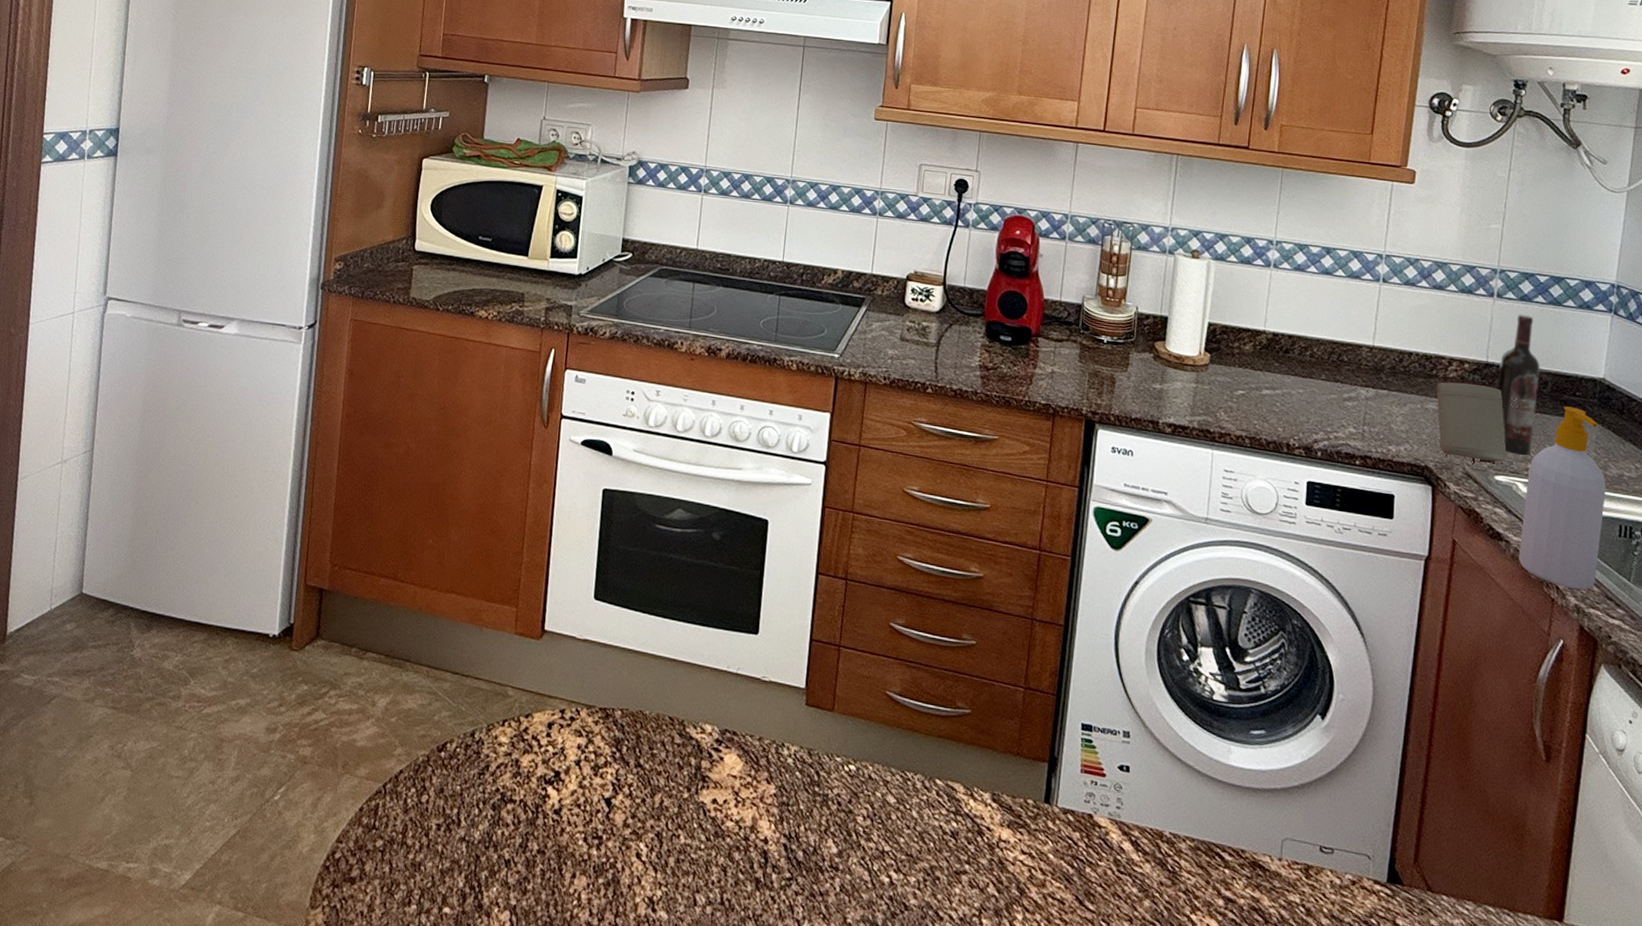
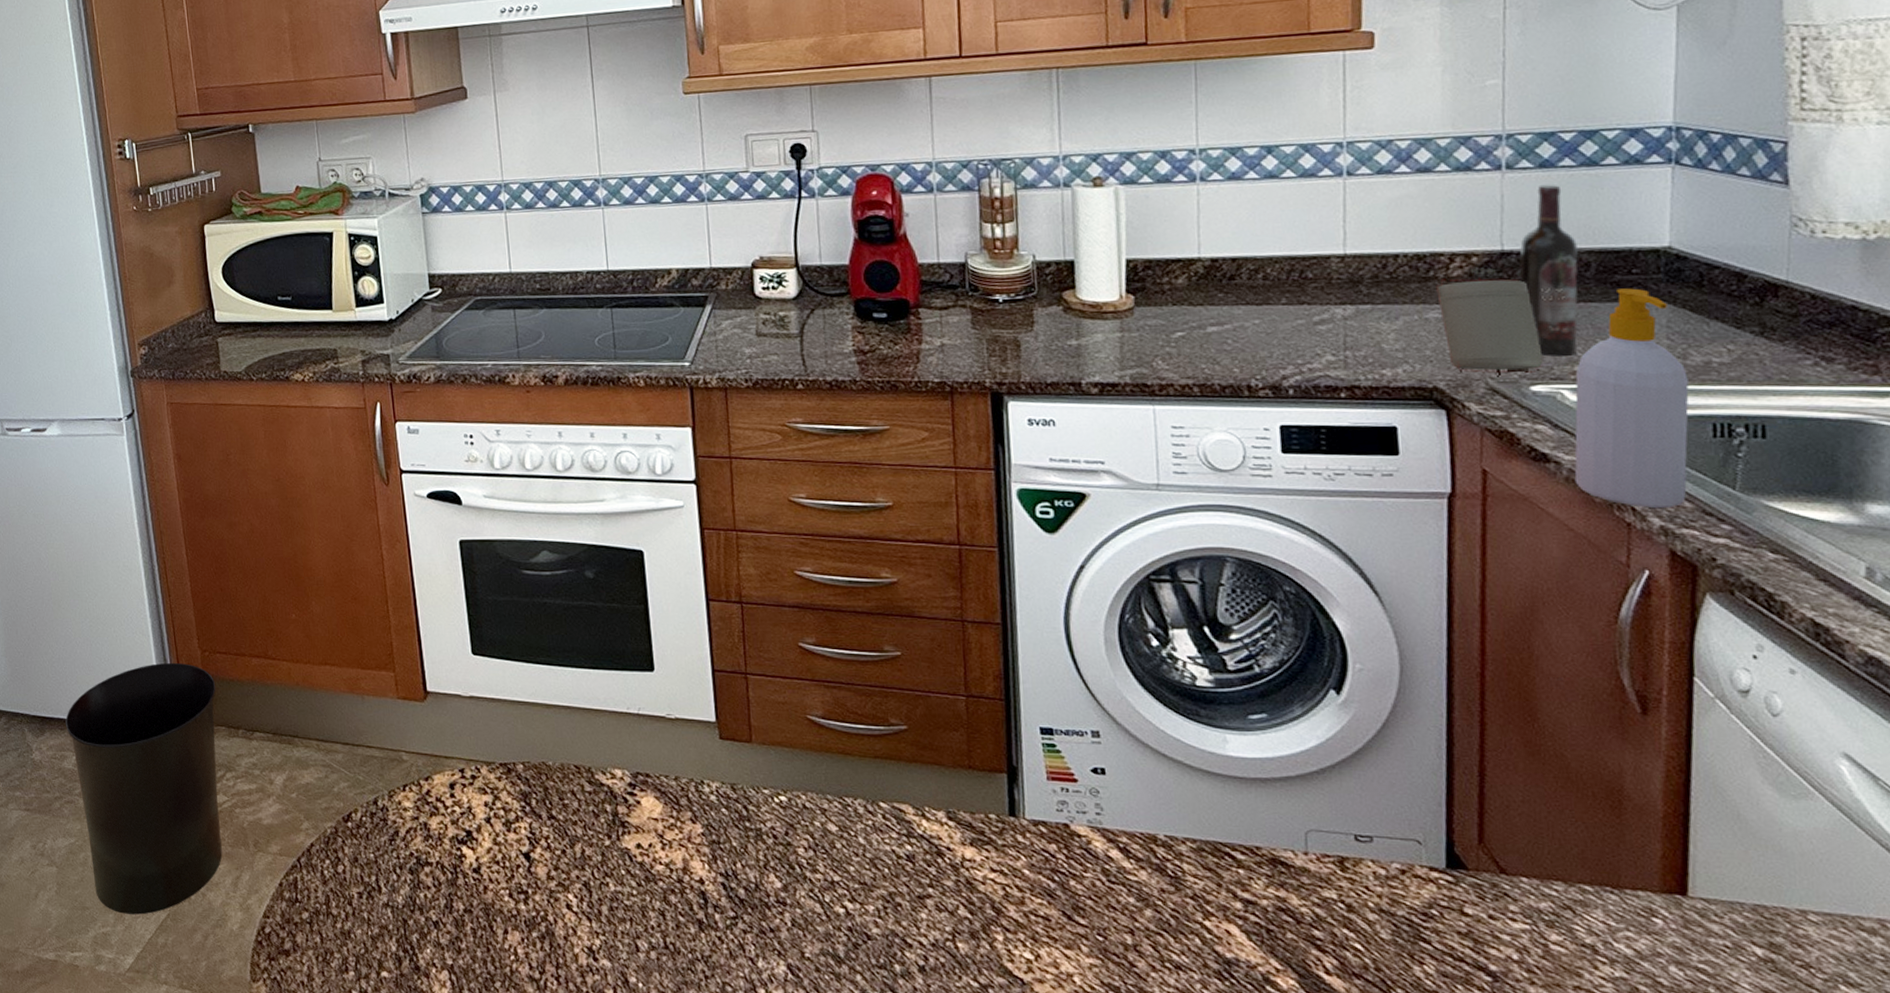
waste bin: none [167,572,339,829] -> present [65,662,223,915]

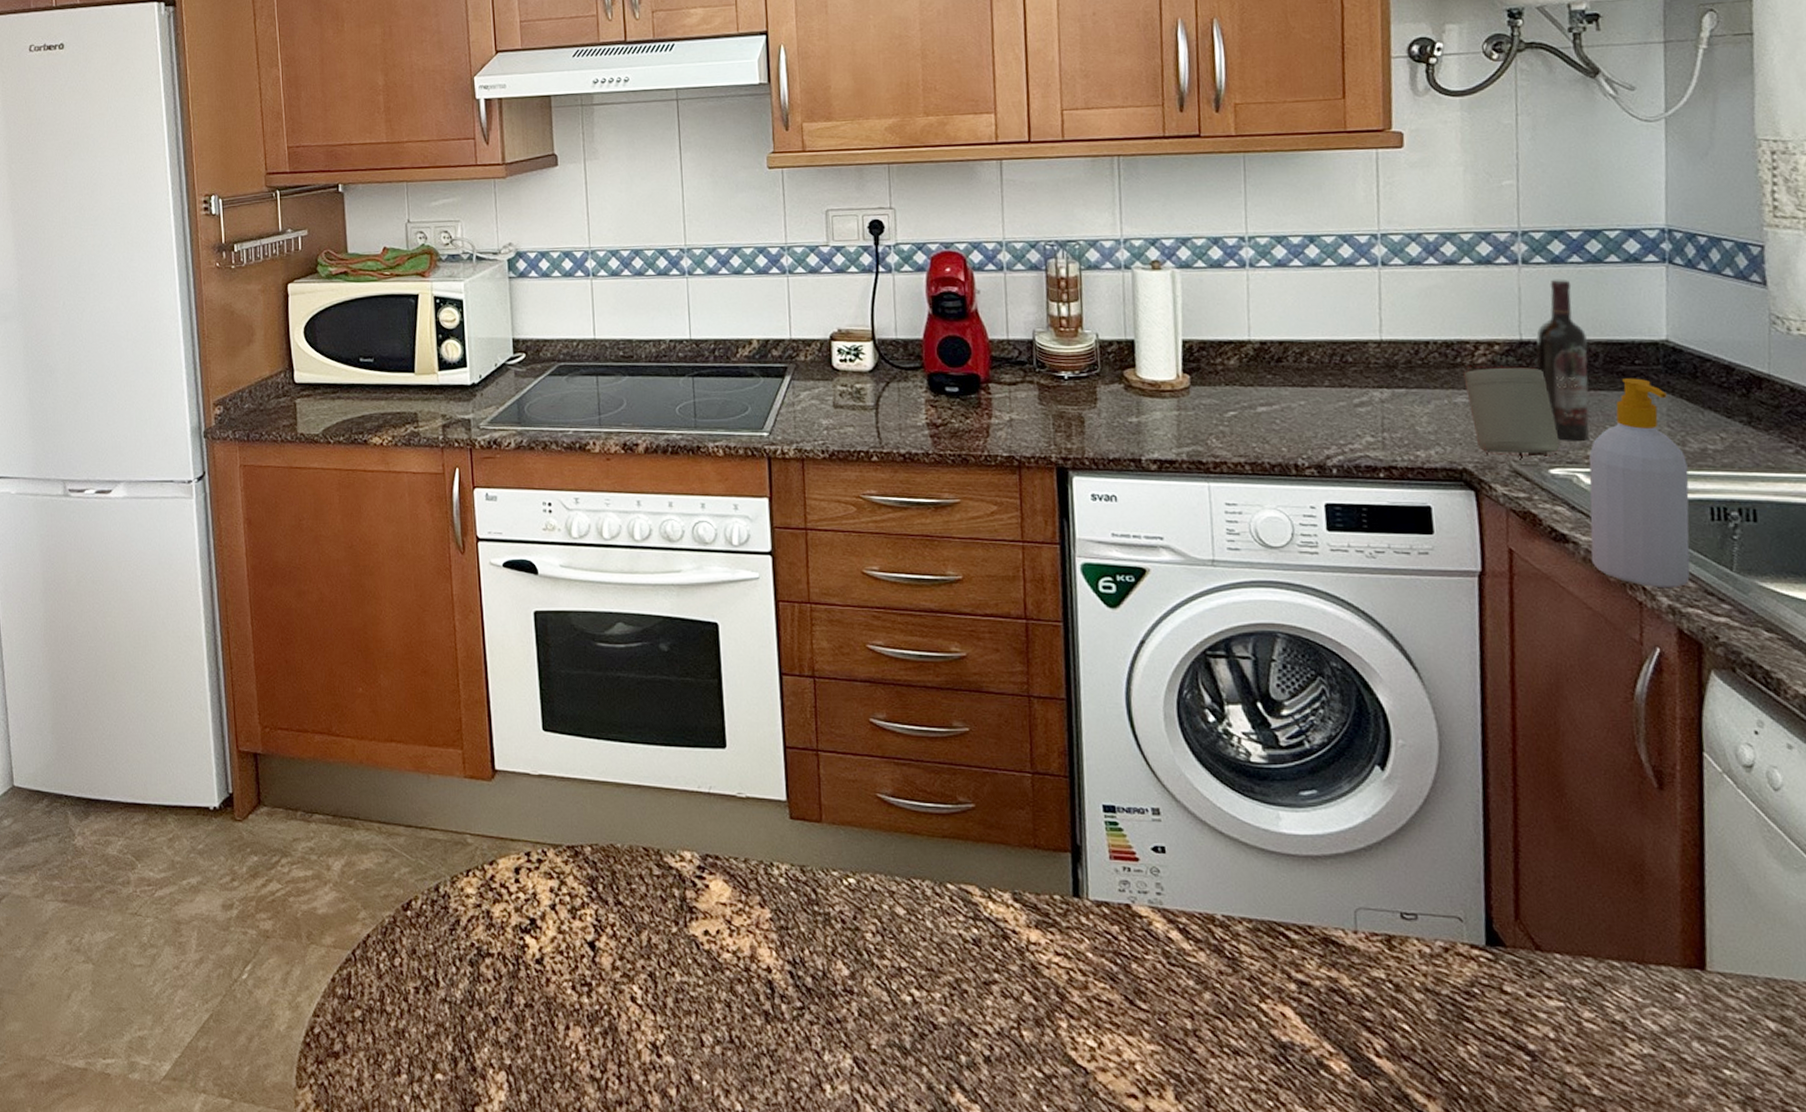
waste bin: present [65,662,223,915] -> none [113,739,276,1016]

